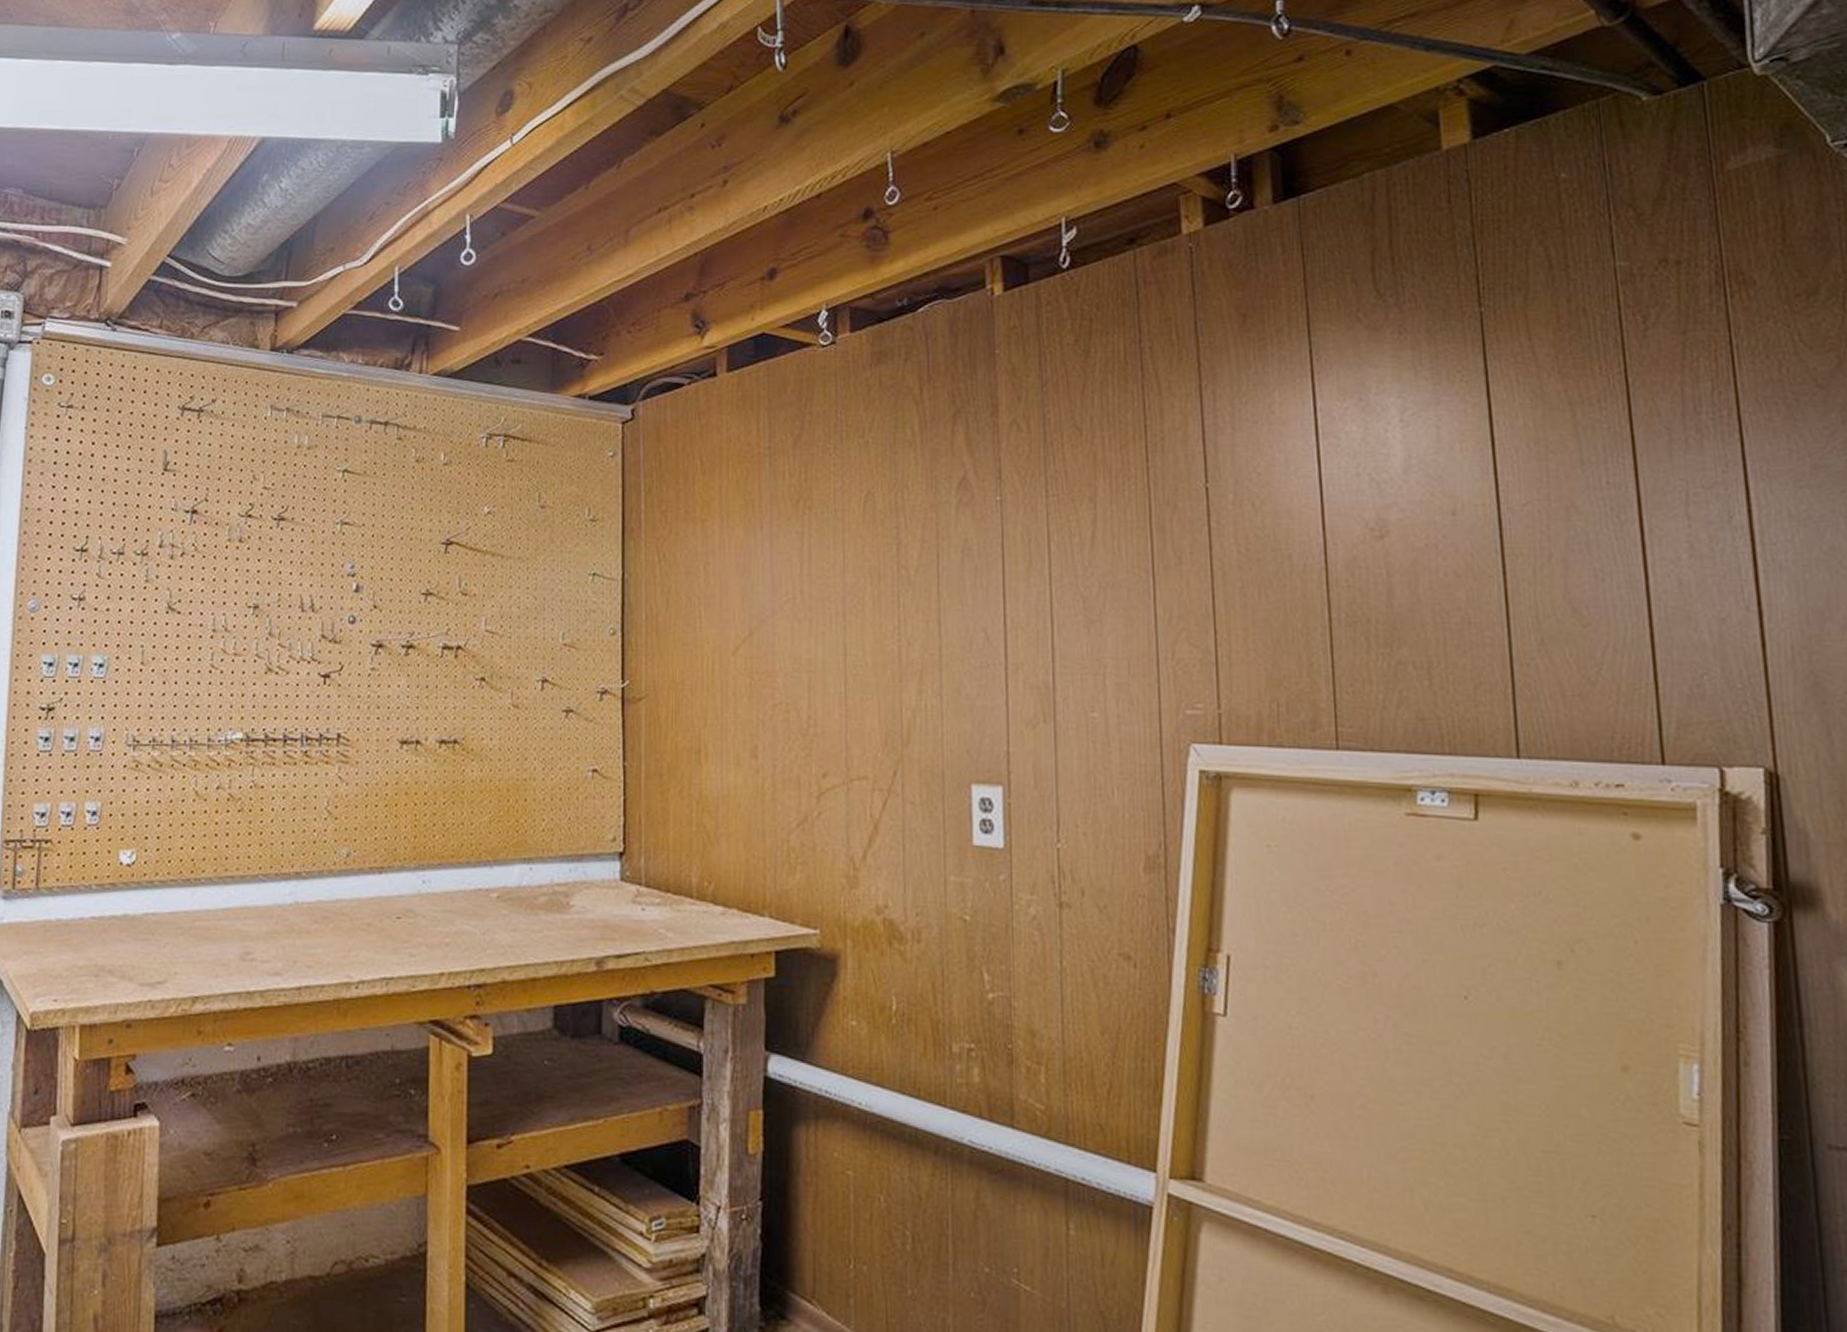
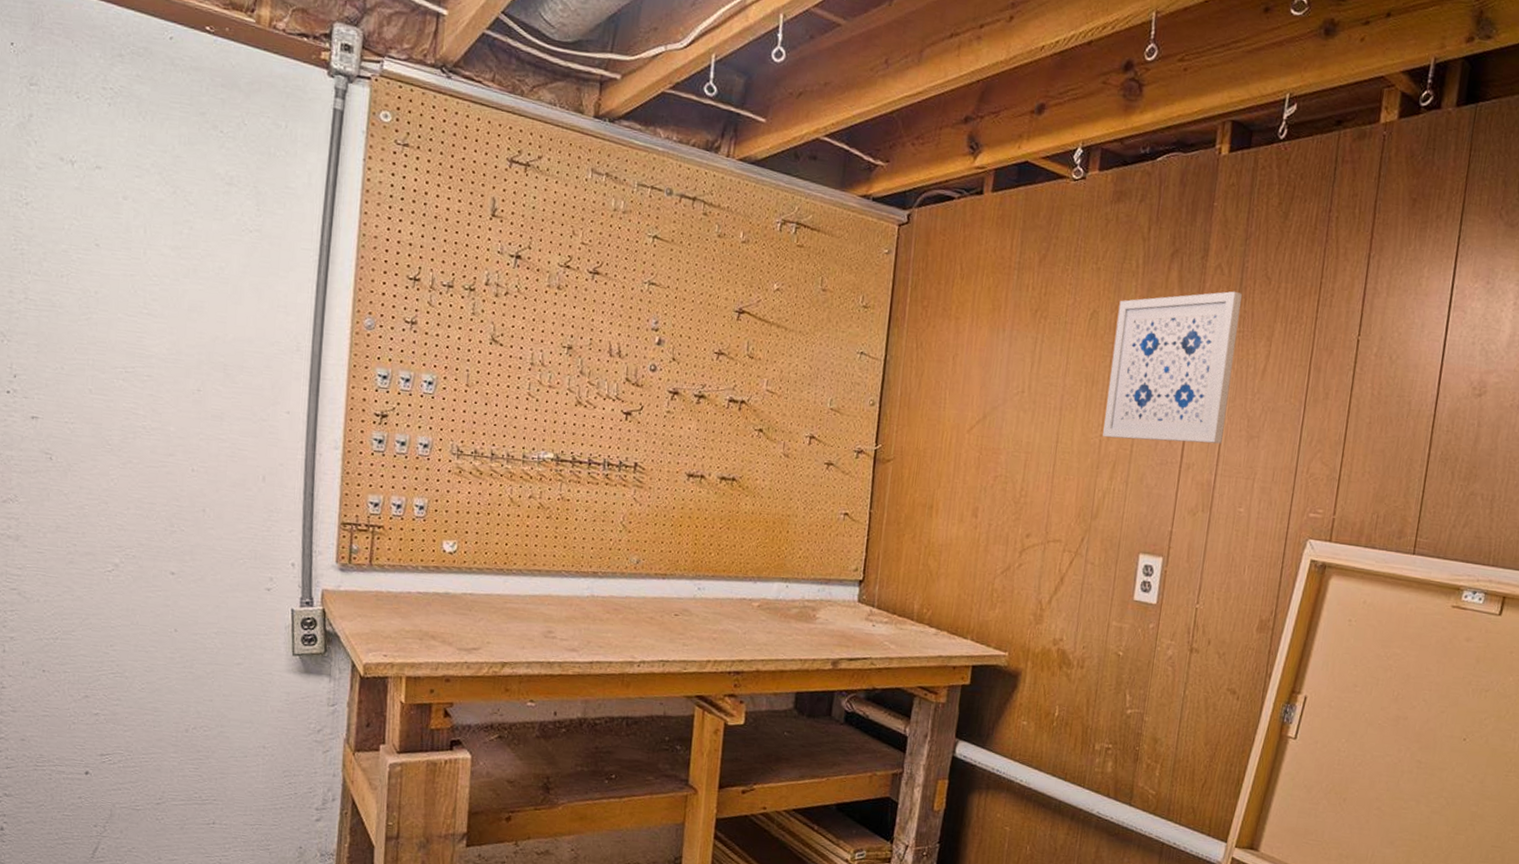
wall art: none [898,448,1054,642] -> present [1103,291,1242,444]

